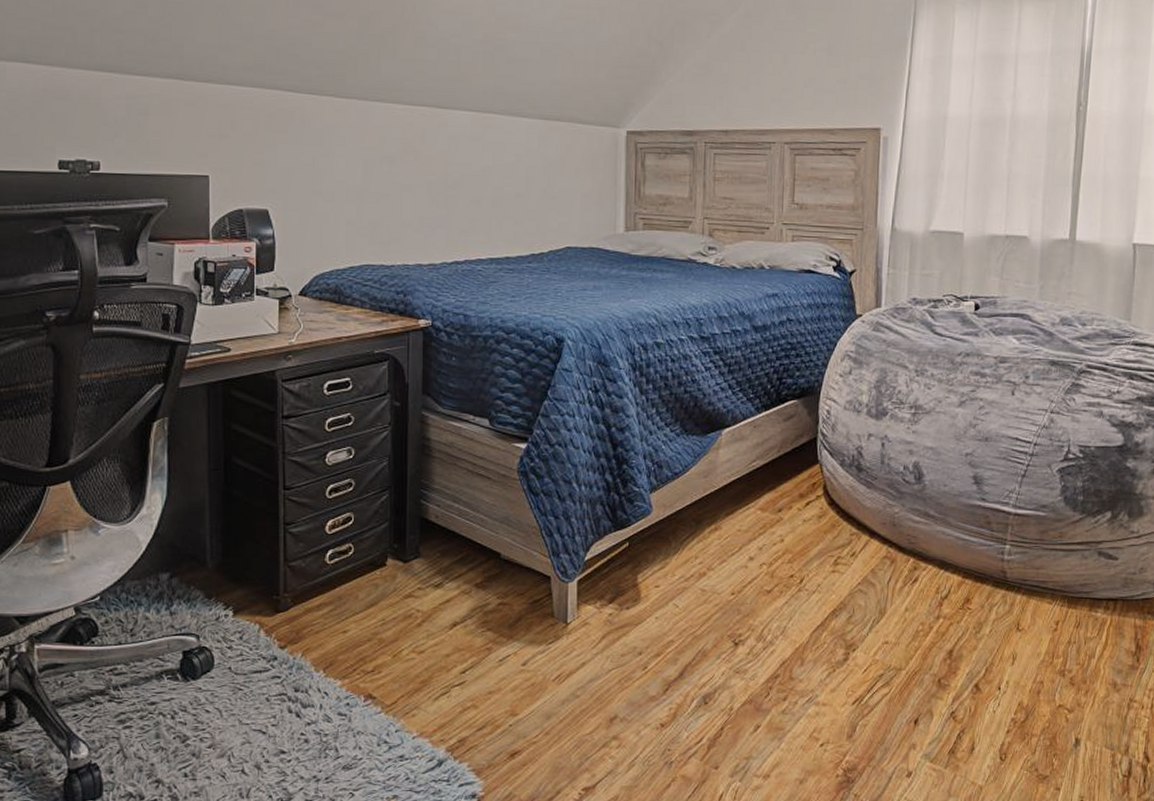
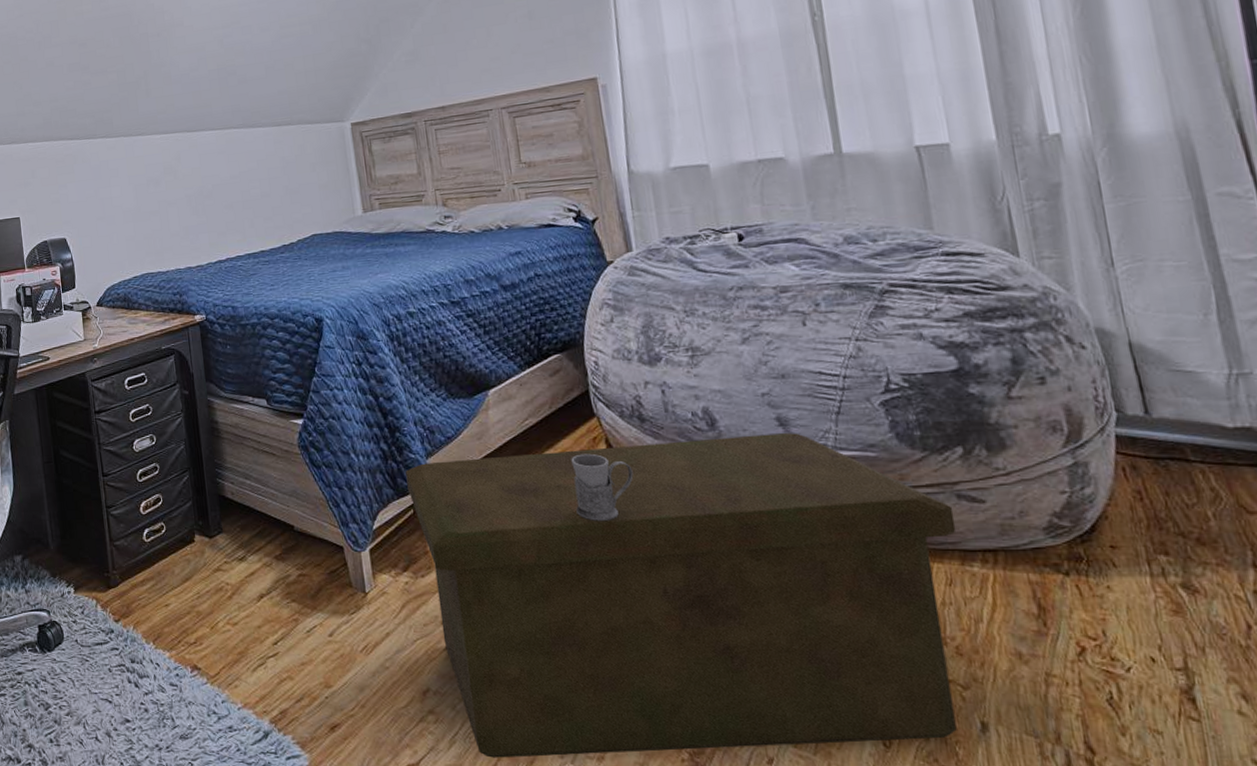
storage bench: none [626,490,1093,779] -> present [405,433,957,758]
mug: none [785,498,843,563] -> present [571,453,634,522]

